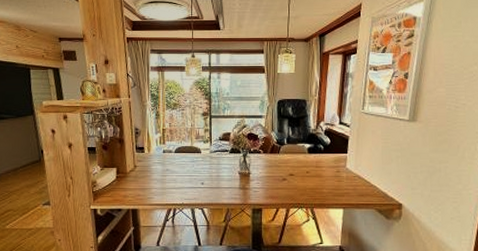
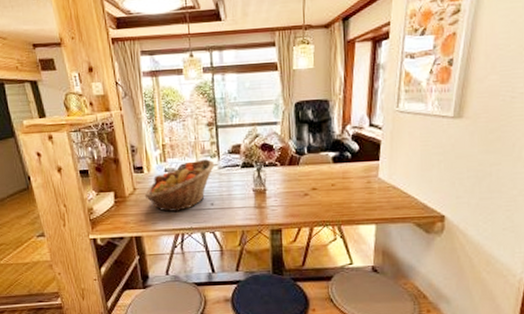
fruit basket: none [143,144,207,189] -> present [144,159,215,213]

